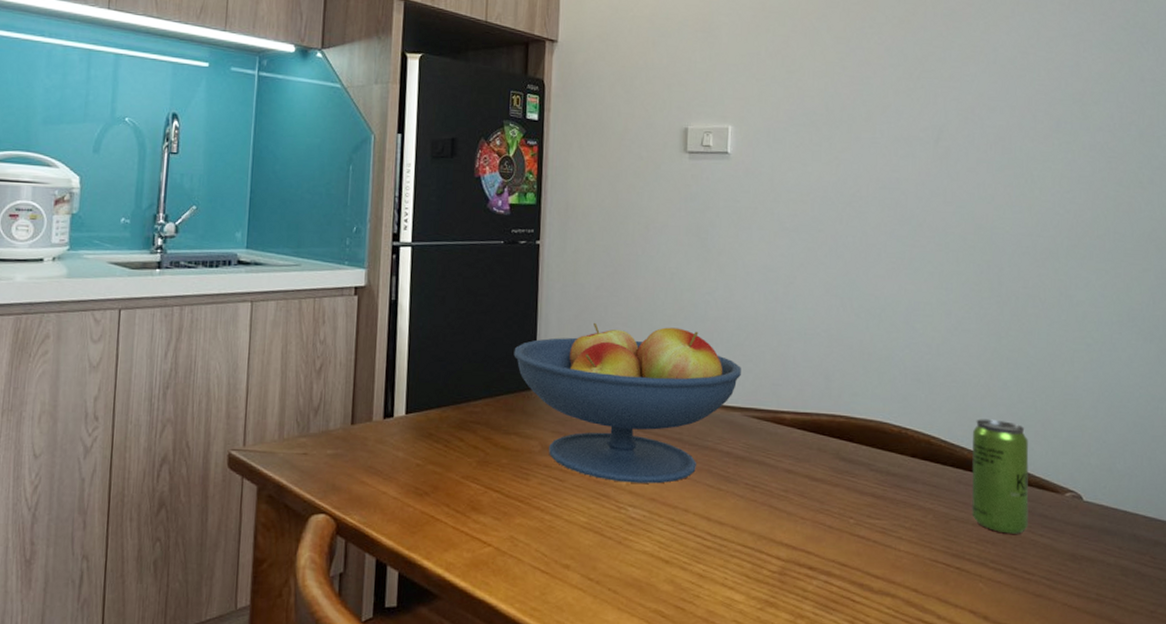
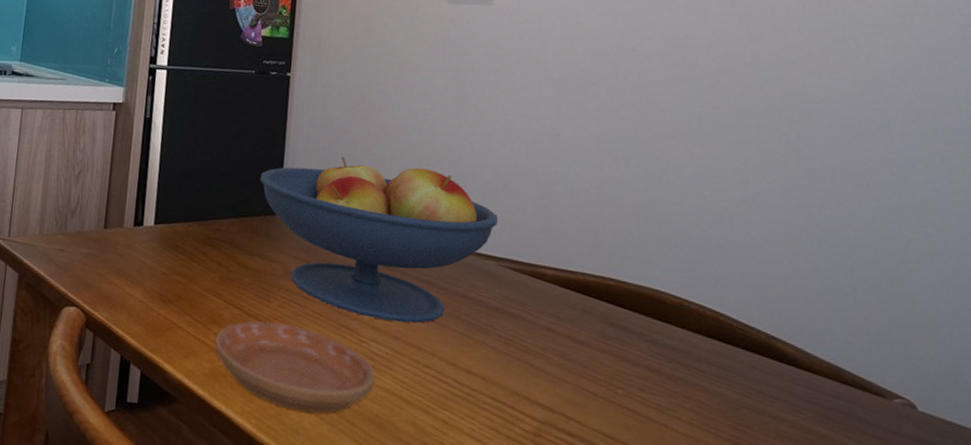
saucer: none [475,501,634,588] -> present [215,321,375,413]
beverage can: present [972,419,1029,534] -> none [769,301,846,437]

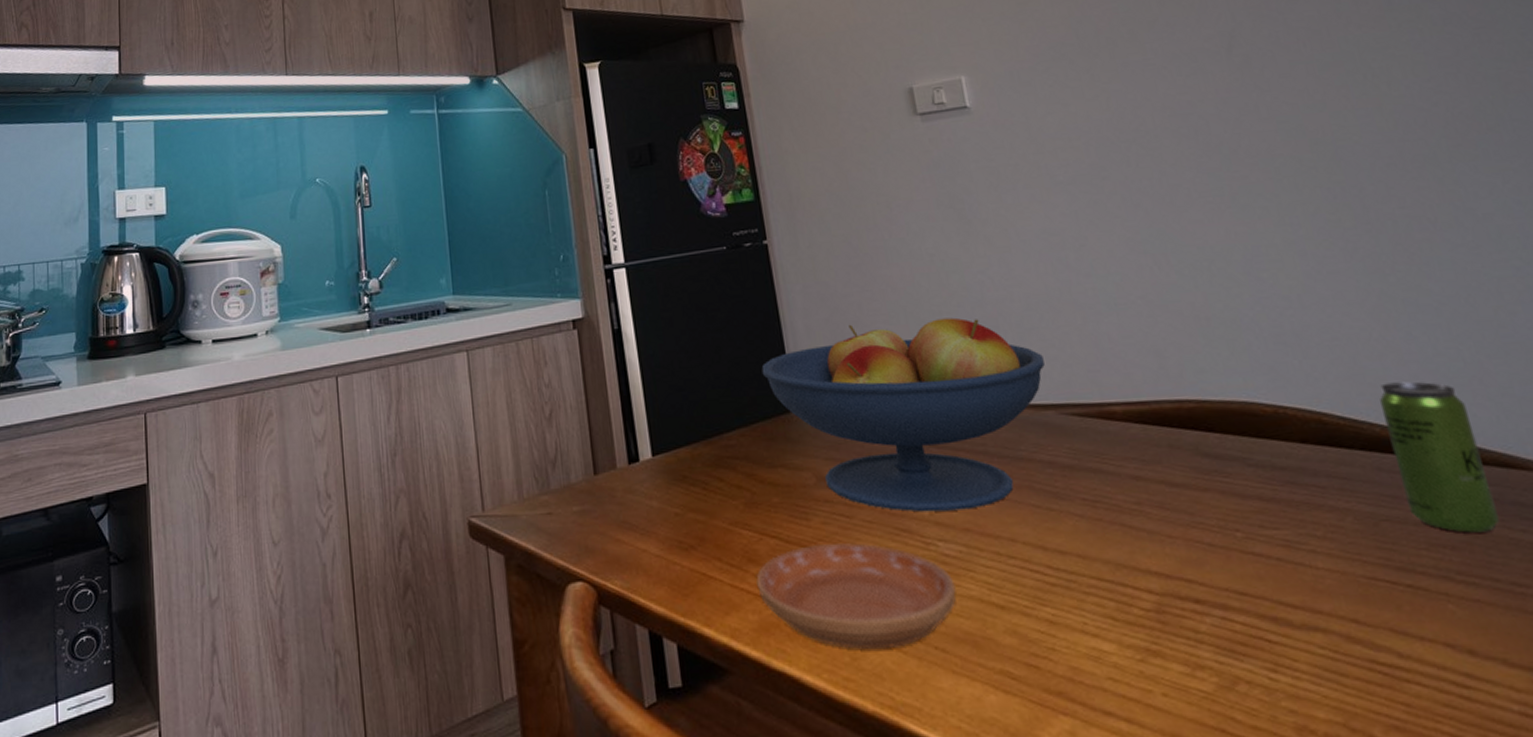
beverage can: none [769,301,846,437] -> present [1379,381,1500,533]

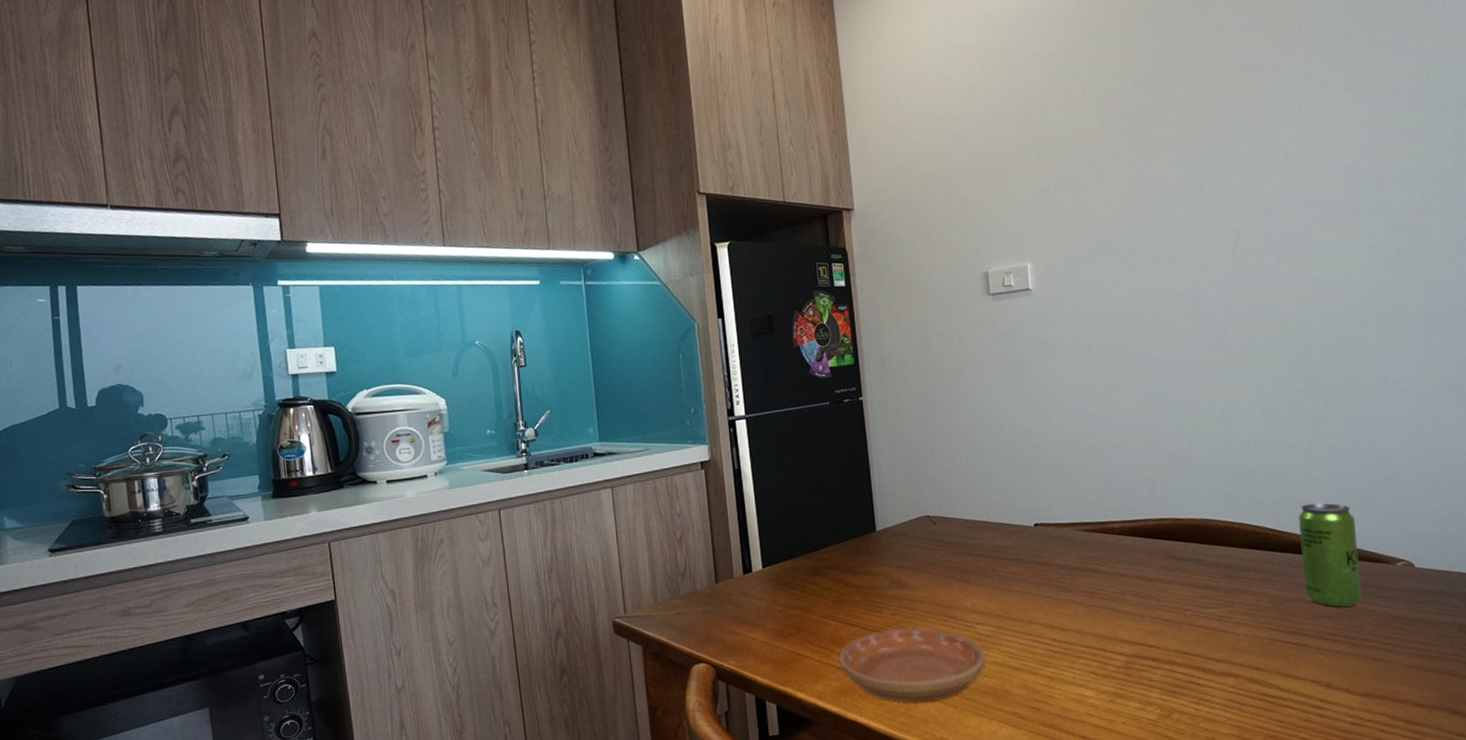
fruit bowl: present [761,317,1045,512] -> none [852,458,1067,604]

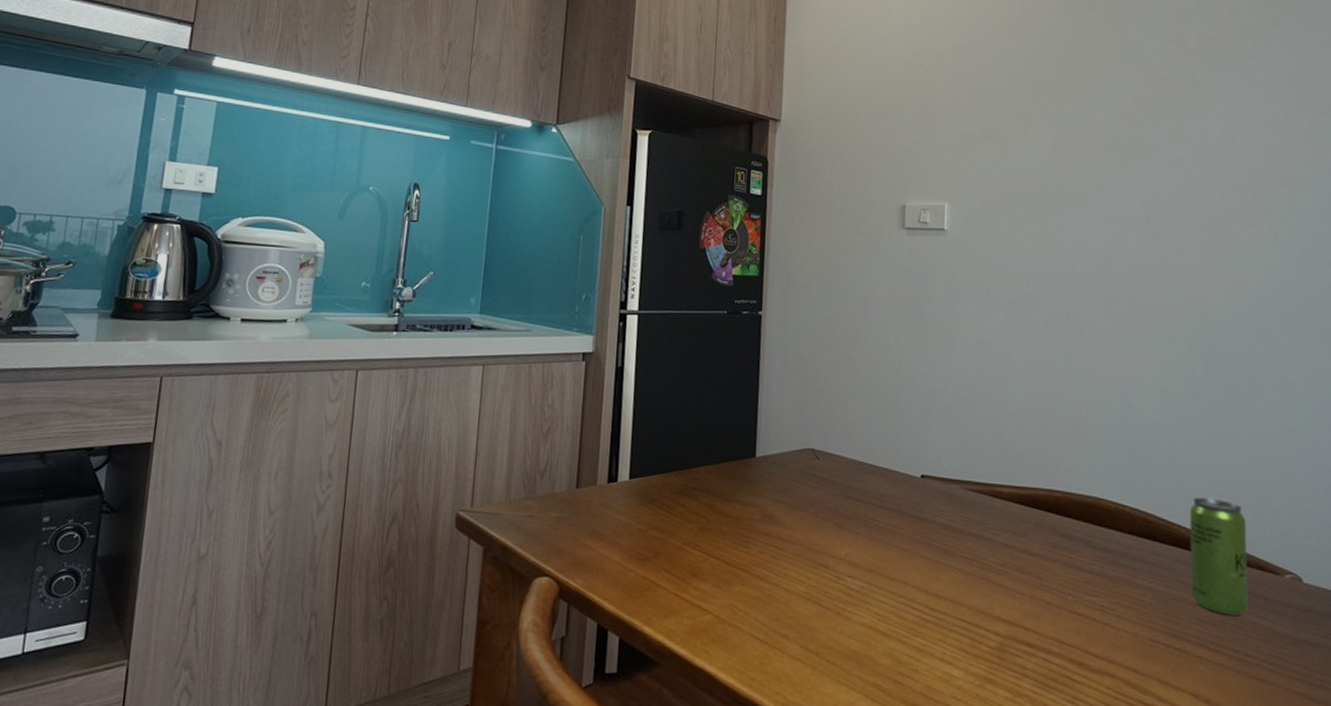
saucer: present [839,628,986,703] -> none [695,569,853,658]

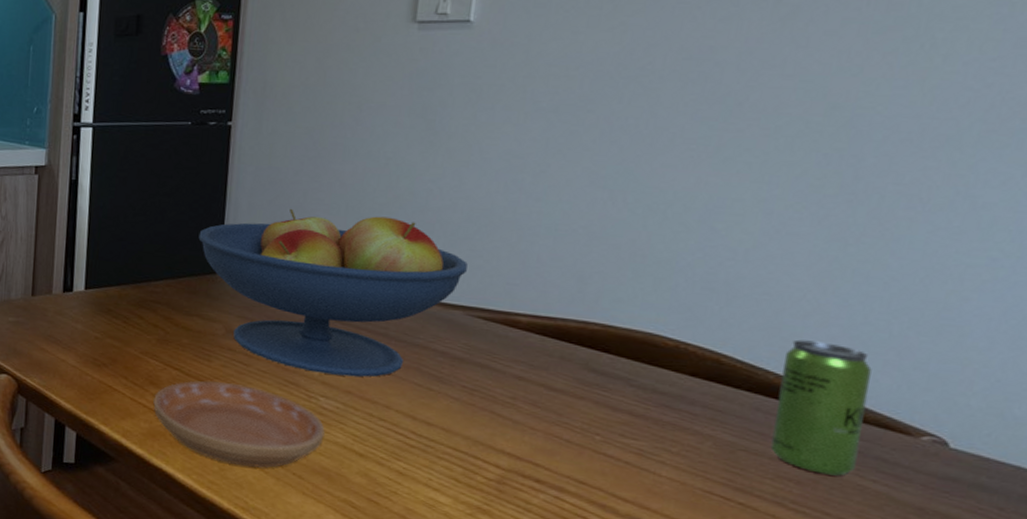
saucer: none [695,569,853,658] -> present [153,381,325,468]
fruit bowl: none [735,392,959,555] -> present [198,208,468,377]

